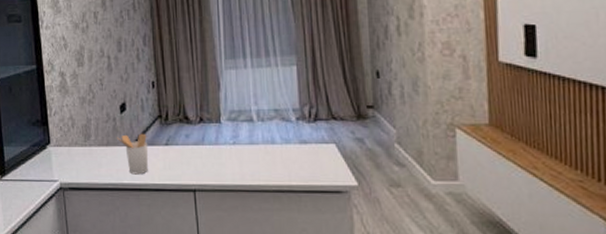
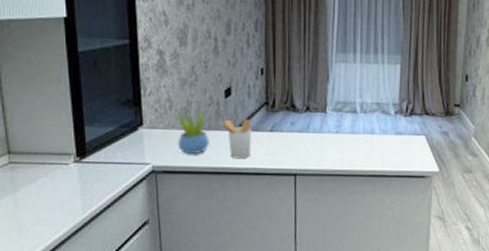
succulent plant: none [79,124,110,171] -> present [177,107,211,155]

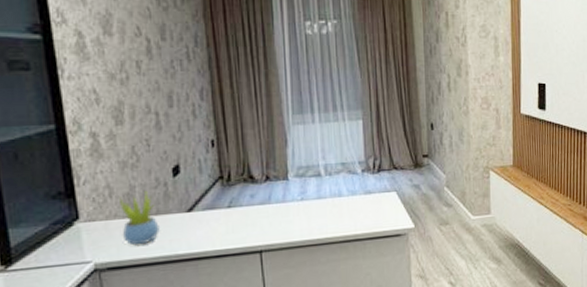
utensil holder: present [220,119,252,159] -> none [169,197,208,244]

